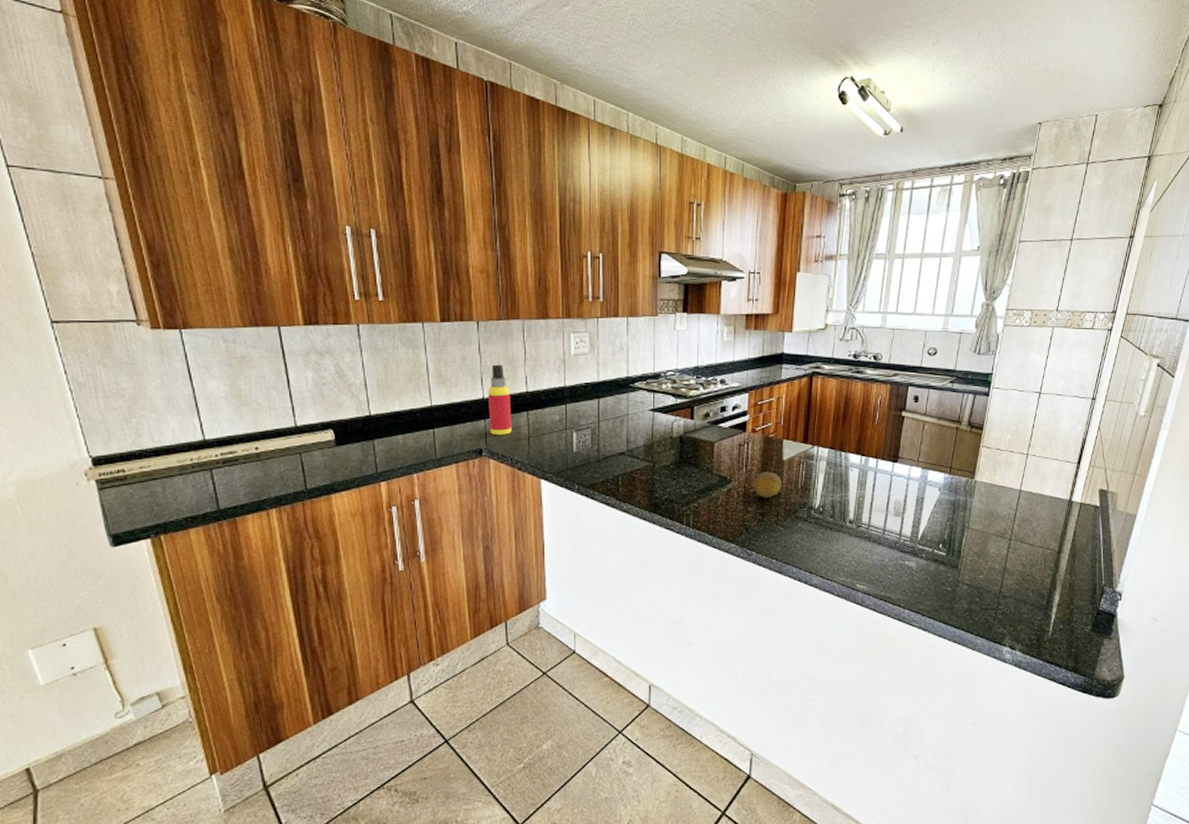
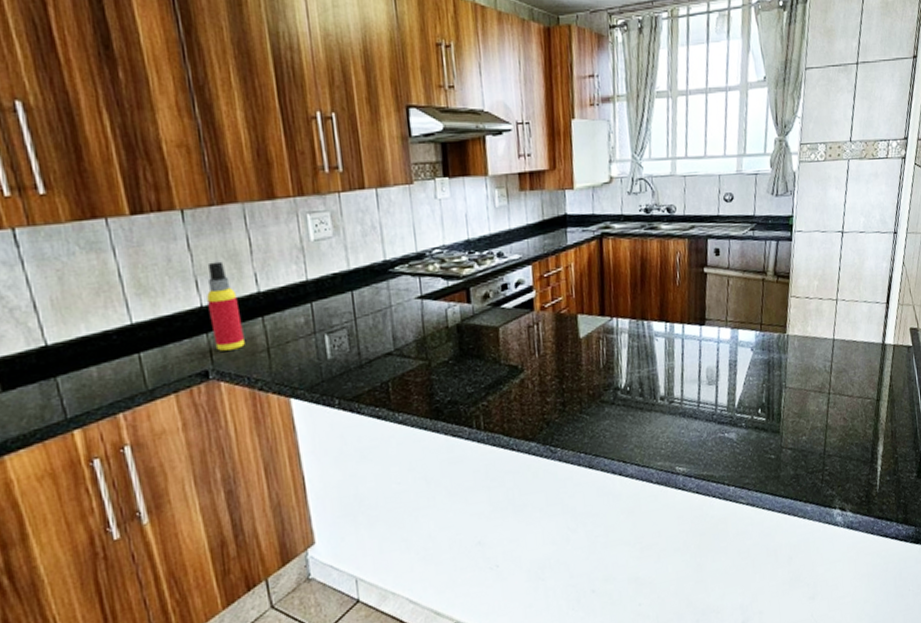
fruit: present [753,472,782,498] -> none [548,353,582,385]

